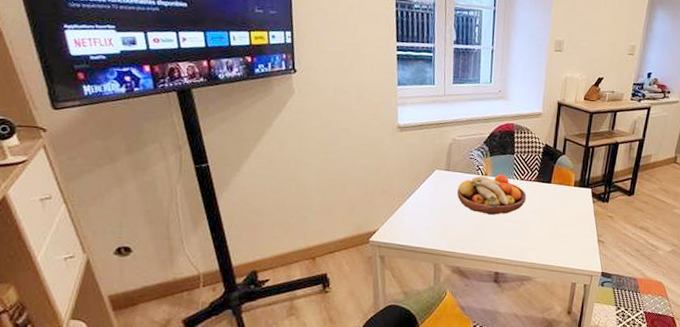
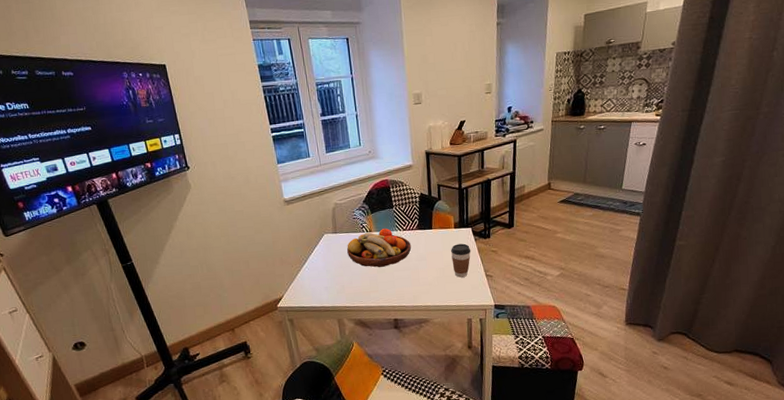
coffee cup: none [565,203,587,239] -> present [450,243,471,278]

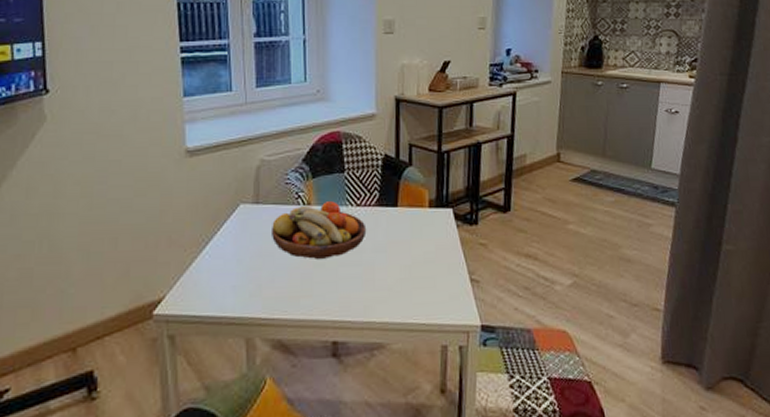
coffee cup: present [450,243,471,278] -> none [421,230,451,281]

